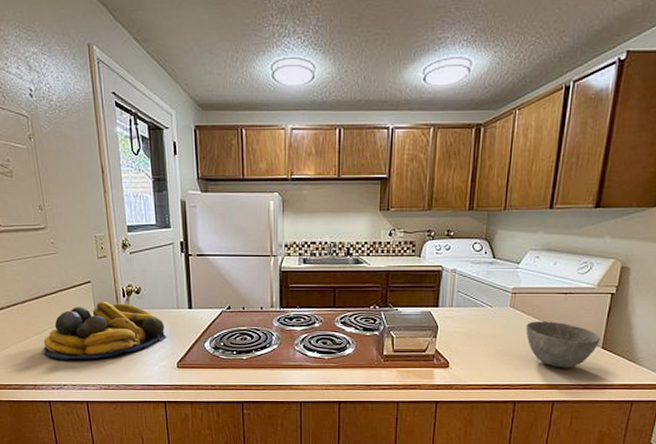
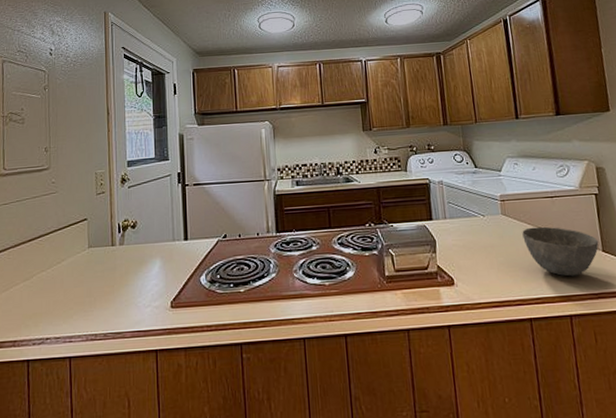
fruit bowl: present [44,301,167,361] -> none [30,238,162,309]

